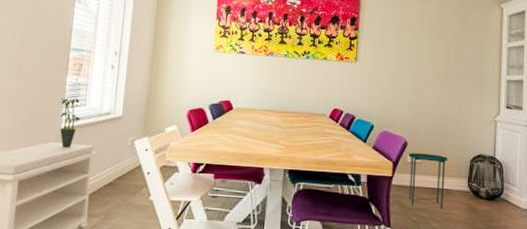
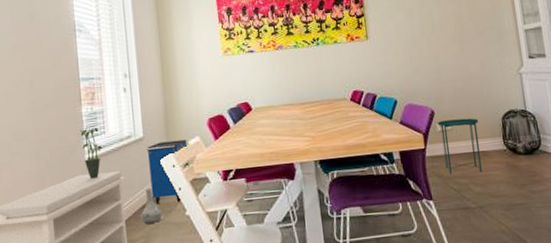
vase: none [105,166,127,202] -> present [141,187,163,224]
cabinet: none [120,124,164,186] -> present [146,139,190,204]

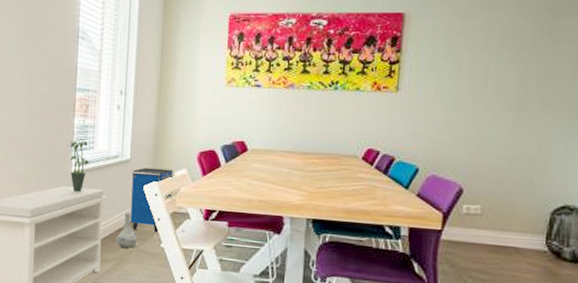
side table: present [437,118,482,175] -> none [463,202,519,272]

